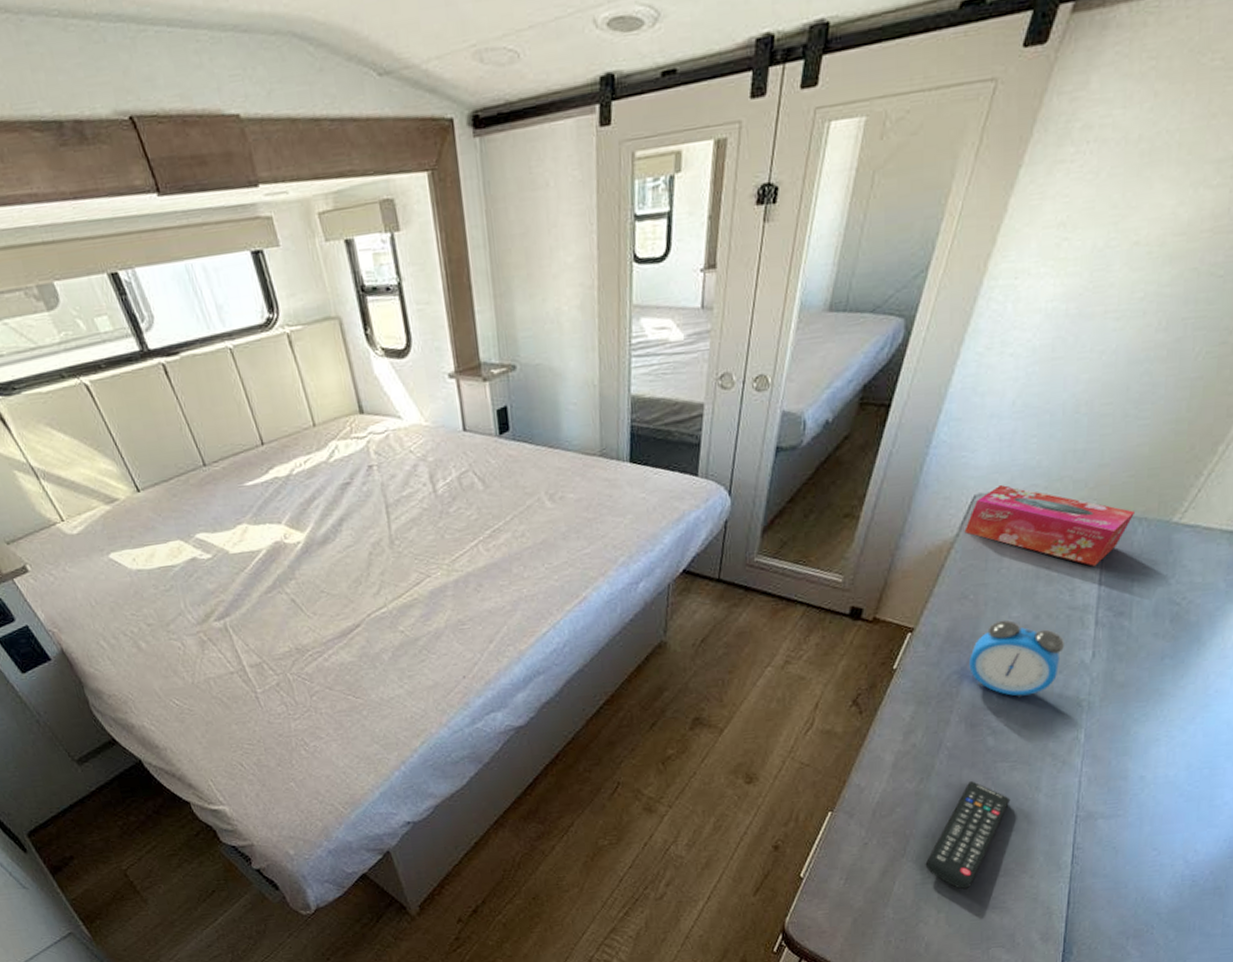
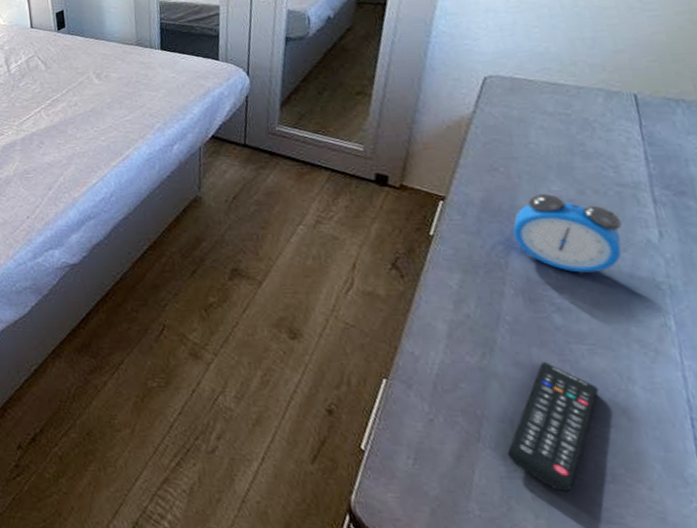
tissue box: present [964,484,1134,566] -> none [480,68,668,145]

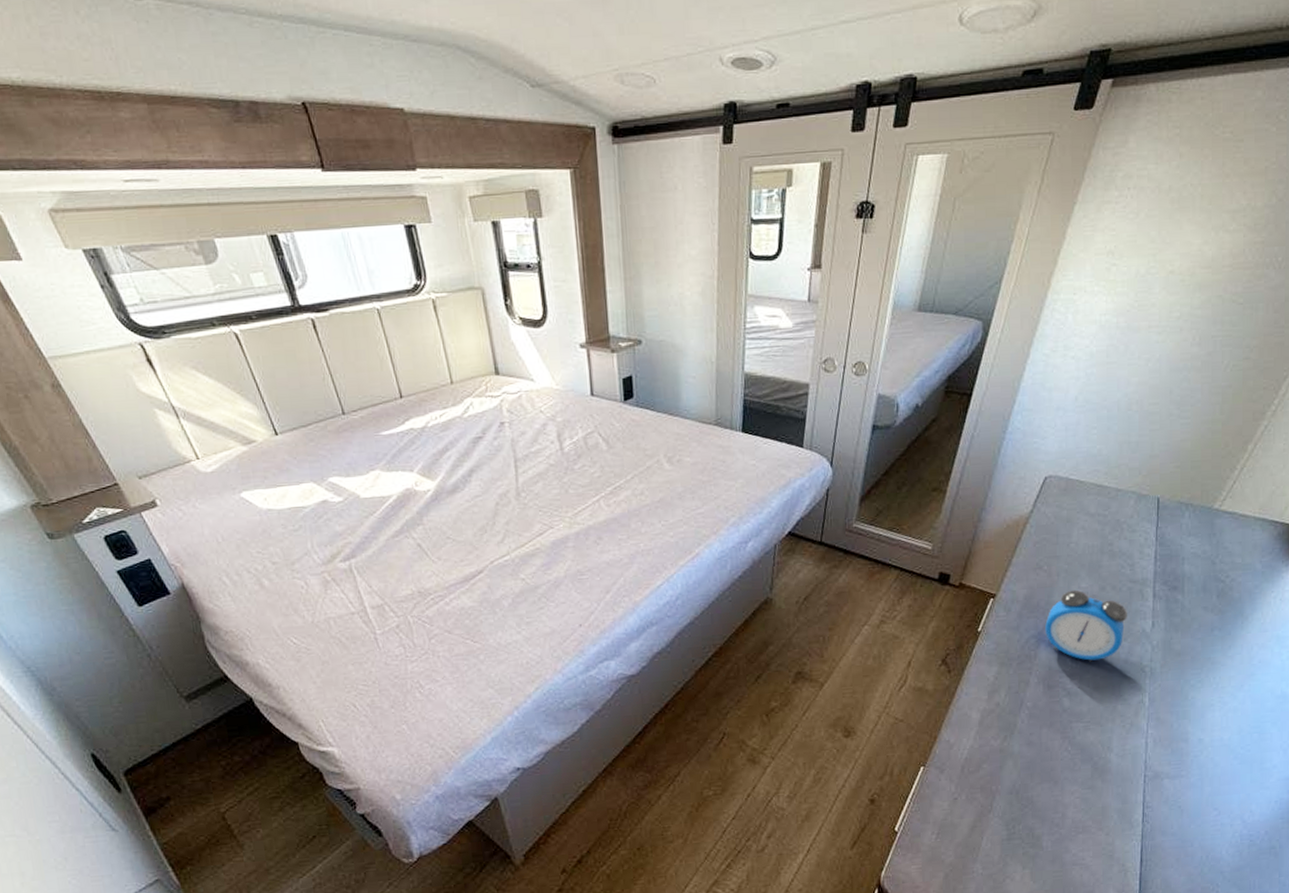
remote control: present [507,362,599,493] -> none [1010,740,1086,846]

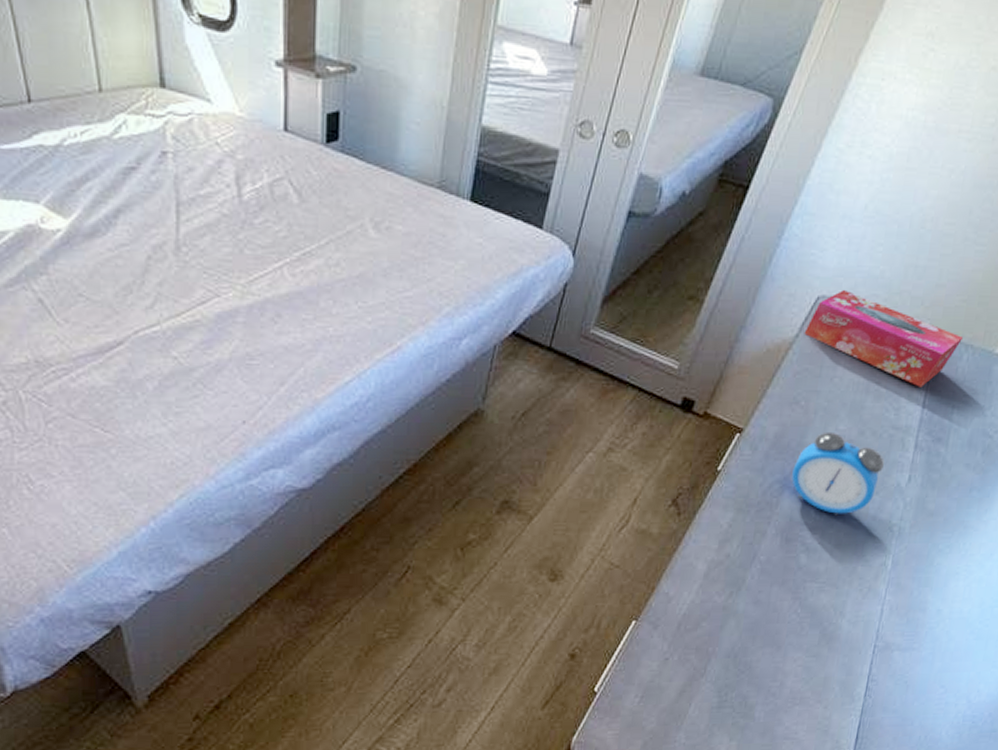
tissue box: none [1038,468,1182,545] -> present [804,289,963,387]

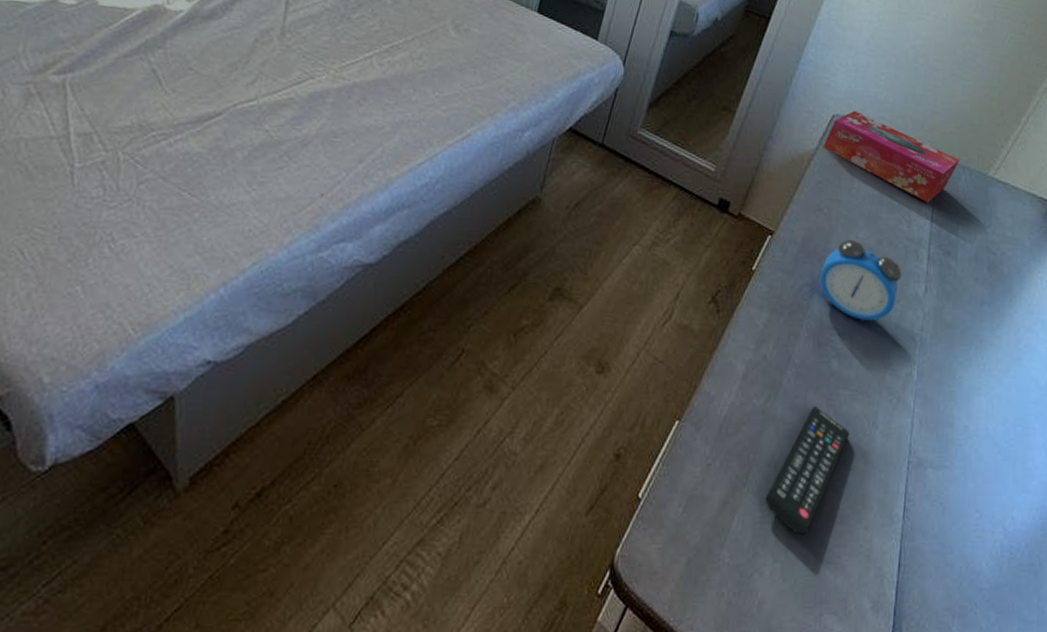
remote control: none [723,600,815,717] -> present [765,406,850,536]

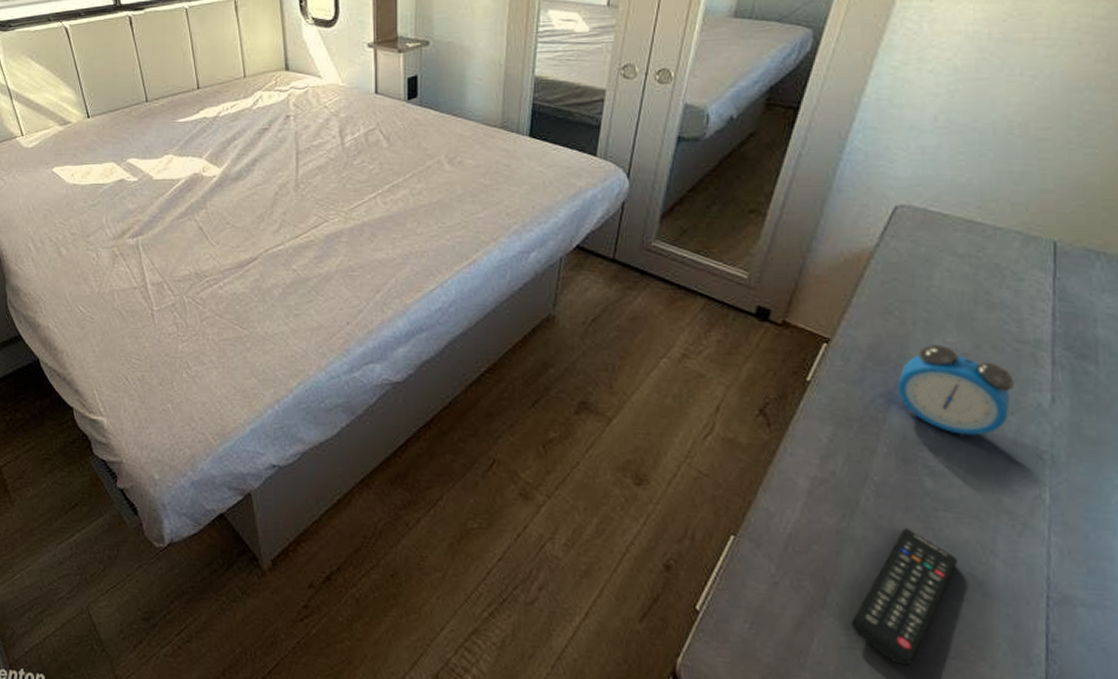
tissue box: present [823,110,959,203] -> none [885,198,1089,298]

